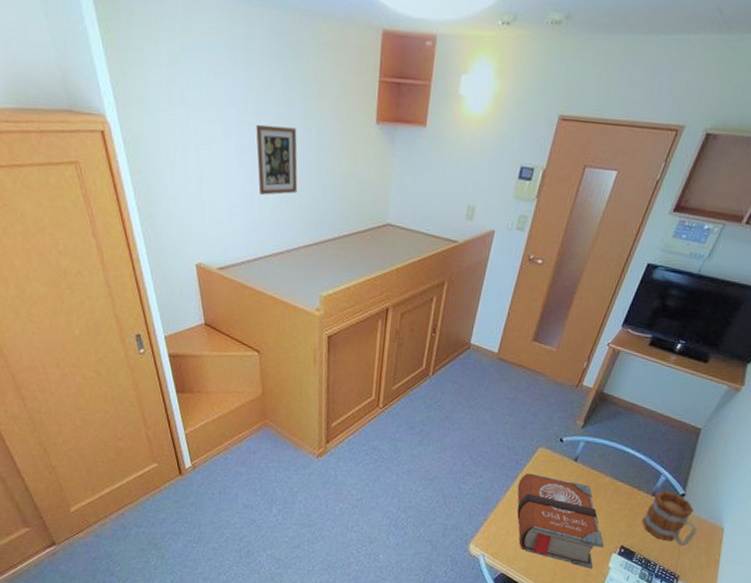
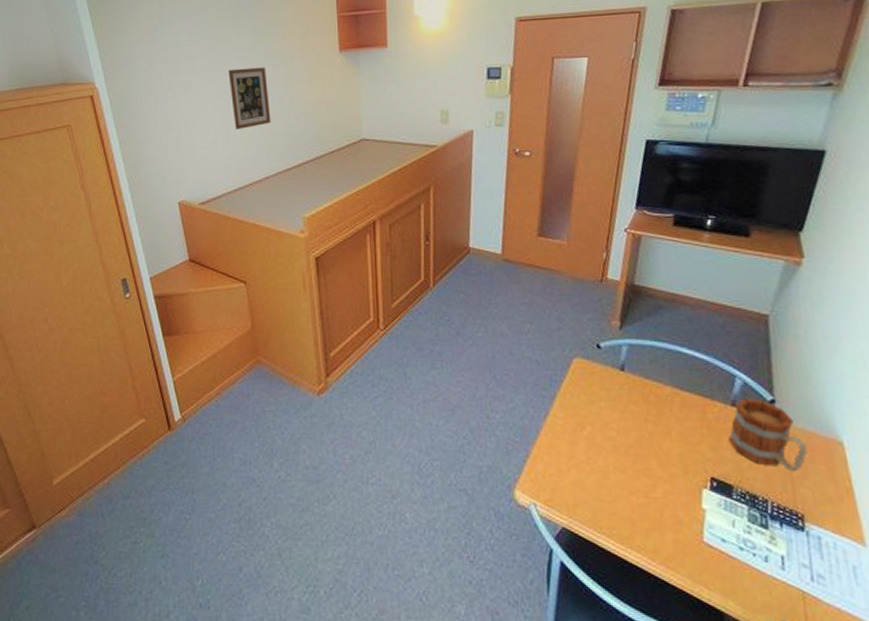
bible: present [517,473,605,569] -> none [558,391,689,514]

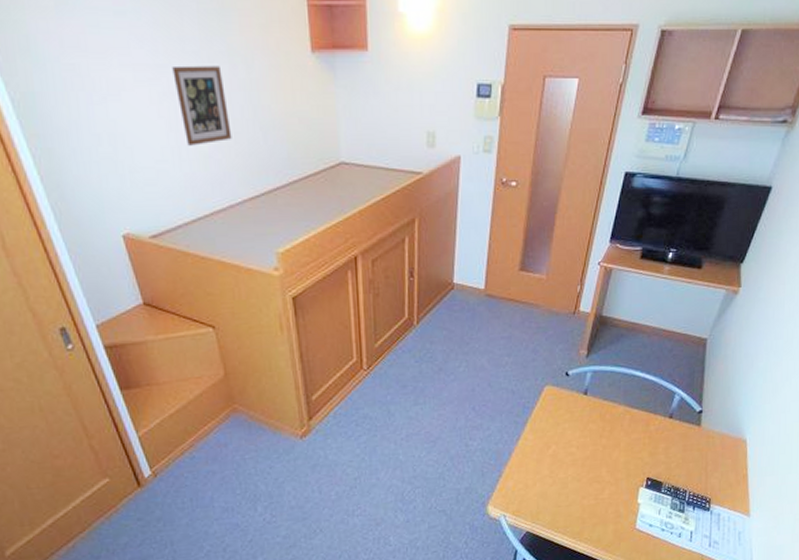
mug: present [728,399,808,472] -> none [663,411,721,467]

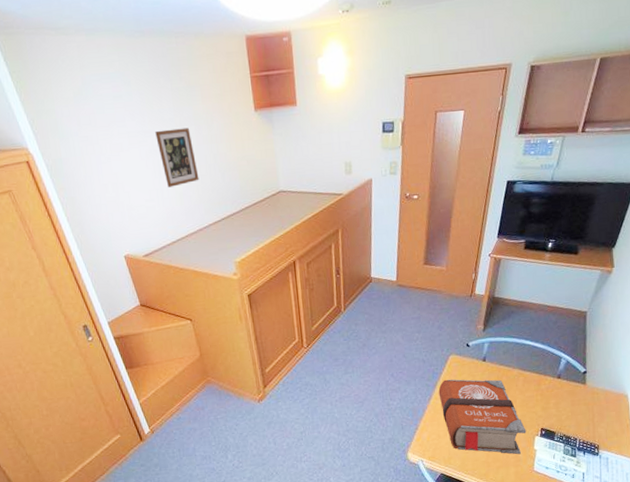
bible: none [529,415,630,510] -> present [438,379,526,455]

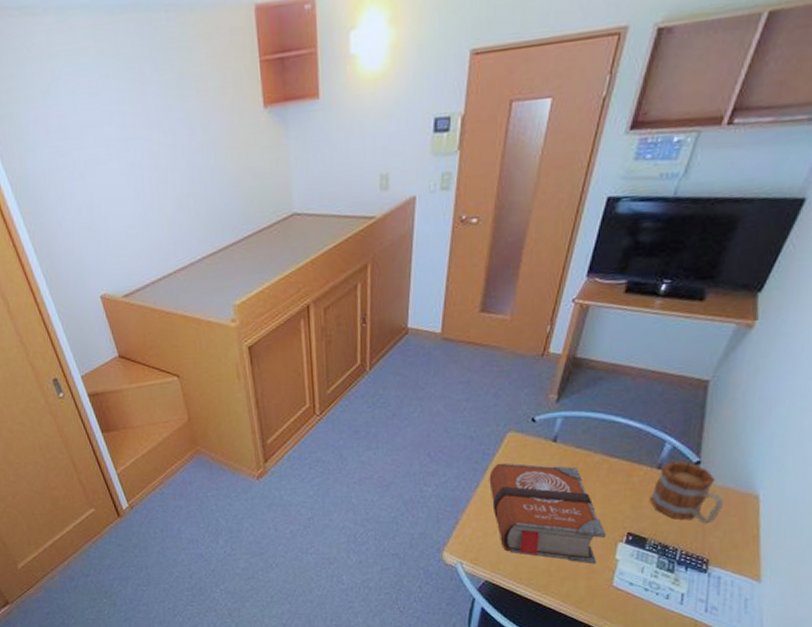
picture frame: present [155,127,199,188] -> none [138,132,192,210]
mug: none [554,372,605,418] -> present [649,461,724,524]

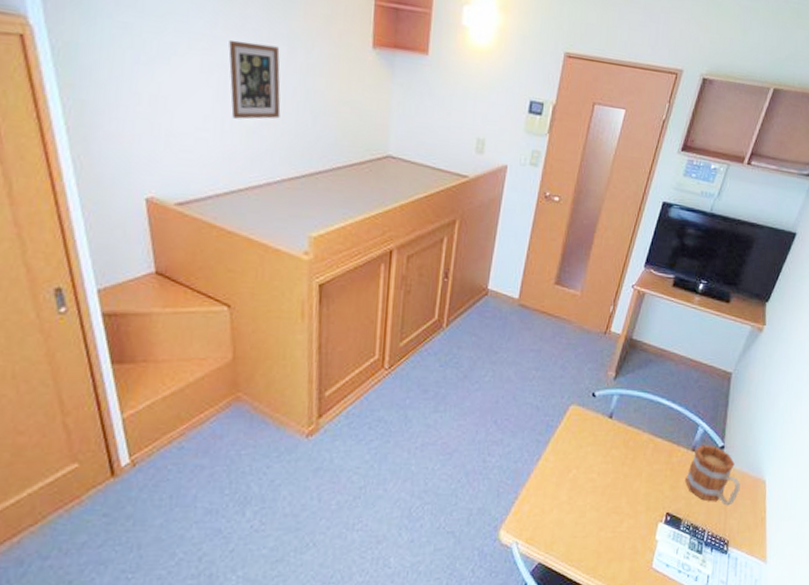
picture frame: none [138,132,192,210] -> present [229,39,281,120]
bible: present [489,463,606,564] -> none [550,436,649,545]

